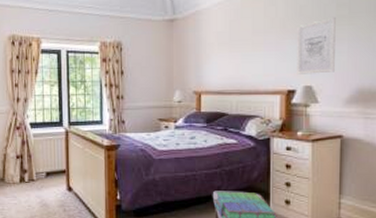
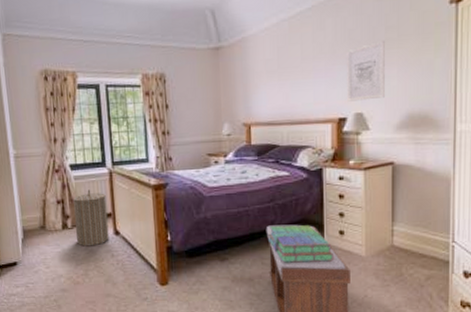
laundry hamper: none [30,147,62,200] -> present [72,189,109,247]

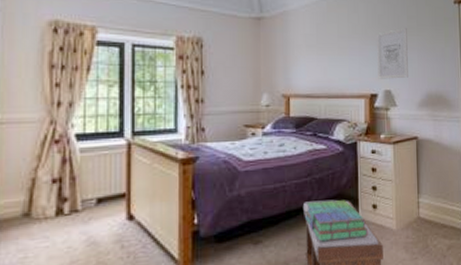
laundry hamper: present [72,189,109,247] -> none [74,164,120,238]

